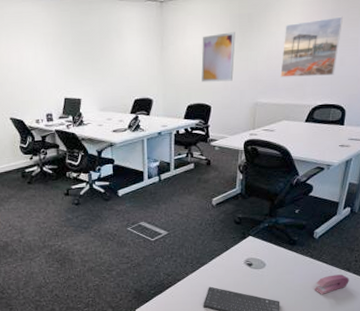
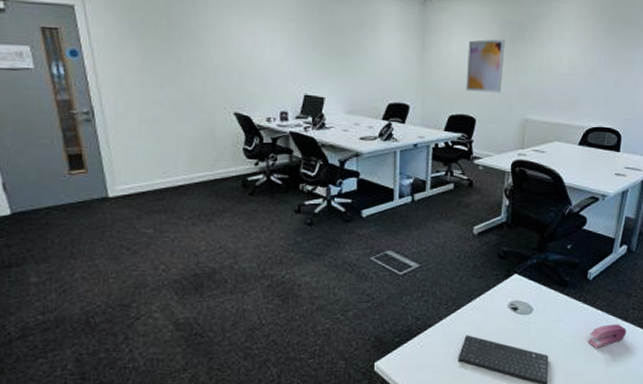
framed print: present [280,16,343,77] -> none [553,35,618,96]

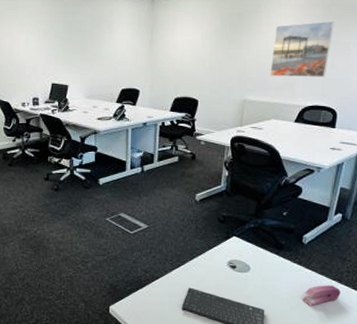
wall art: present [466,39,505,93] -> none [190,30,225,77]
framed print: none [553,35,618,96] -> present [270,20,334,77]

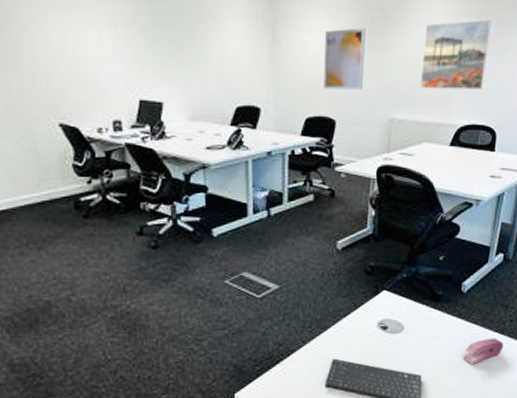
wall art: none [190,30,225,77] -> present [323,28,366,90]

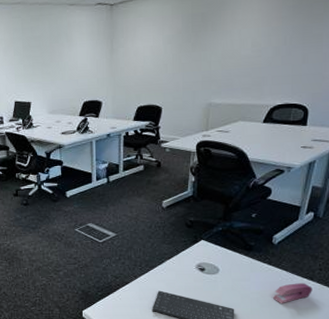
wall art: present [323,28,366,90] -> none [152,32,188,84]
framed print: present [420,19,491,89] -> none [236,12,305,77]

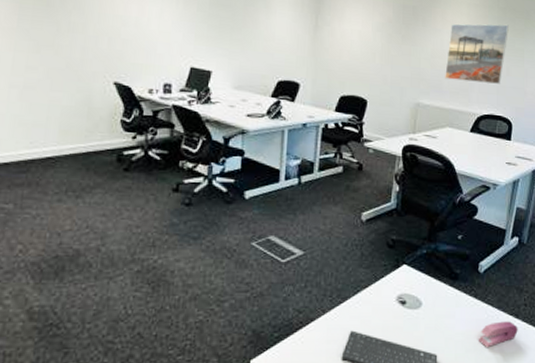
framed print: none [236,12,305,77] -> present [445,23,509,84]

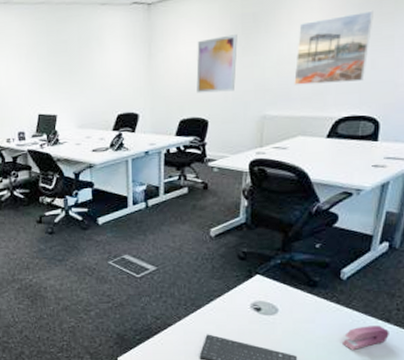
wall art: none [358,21,398,75] -> present [196,34,238,93]

